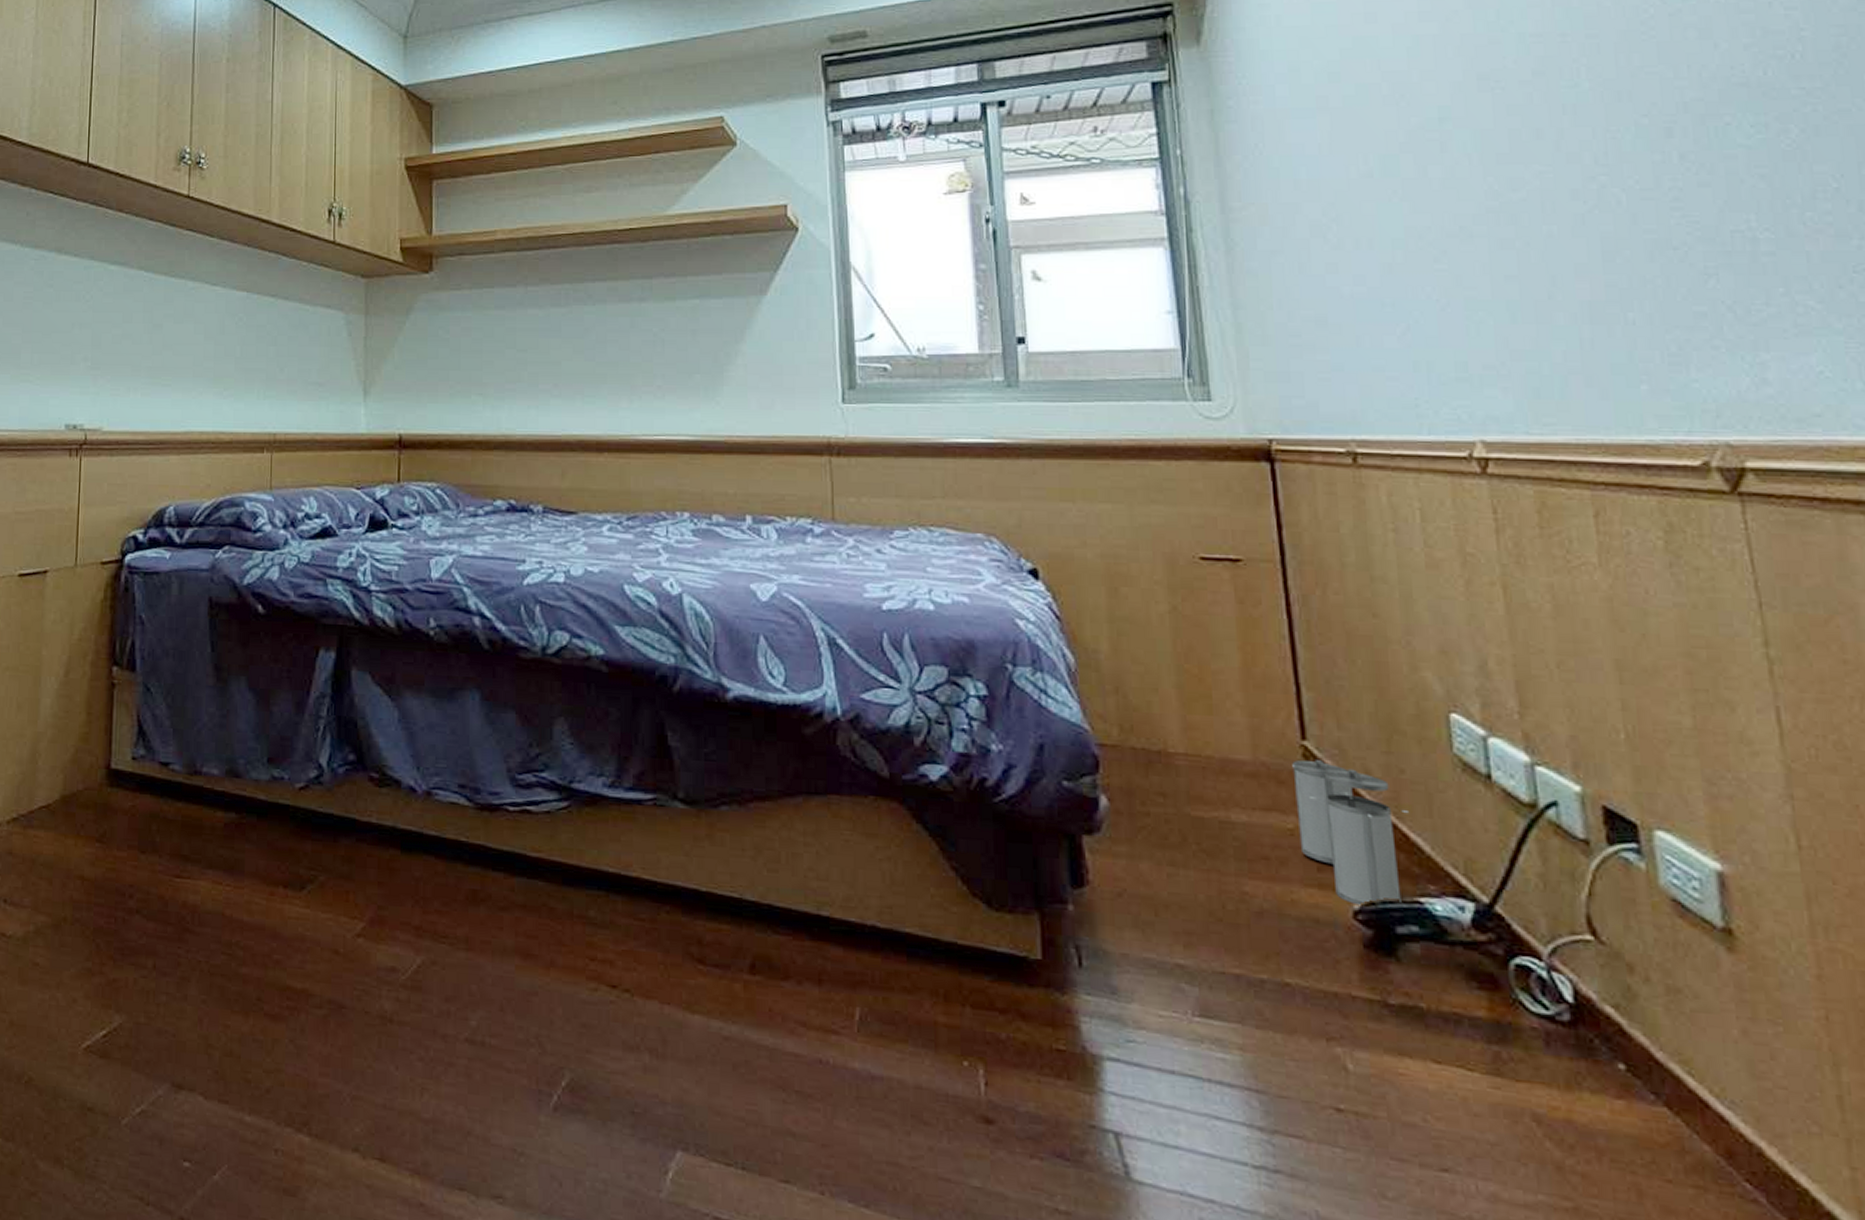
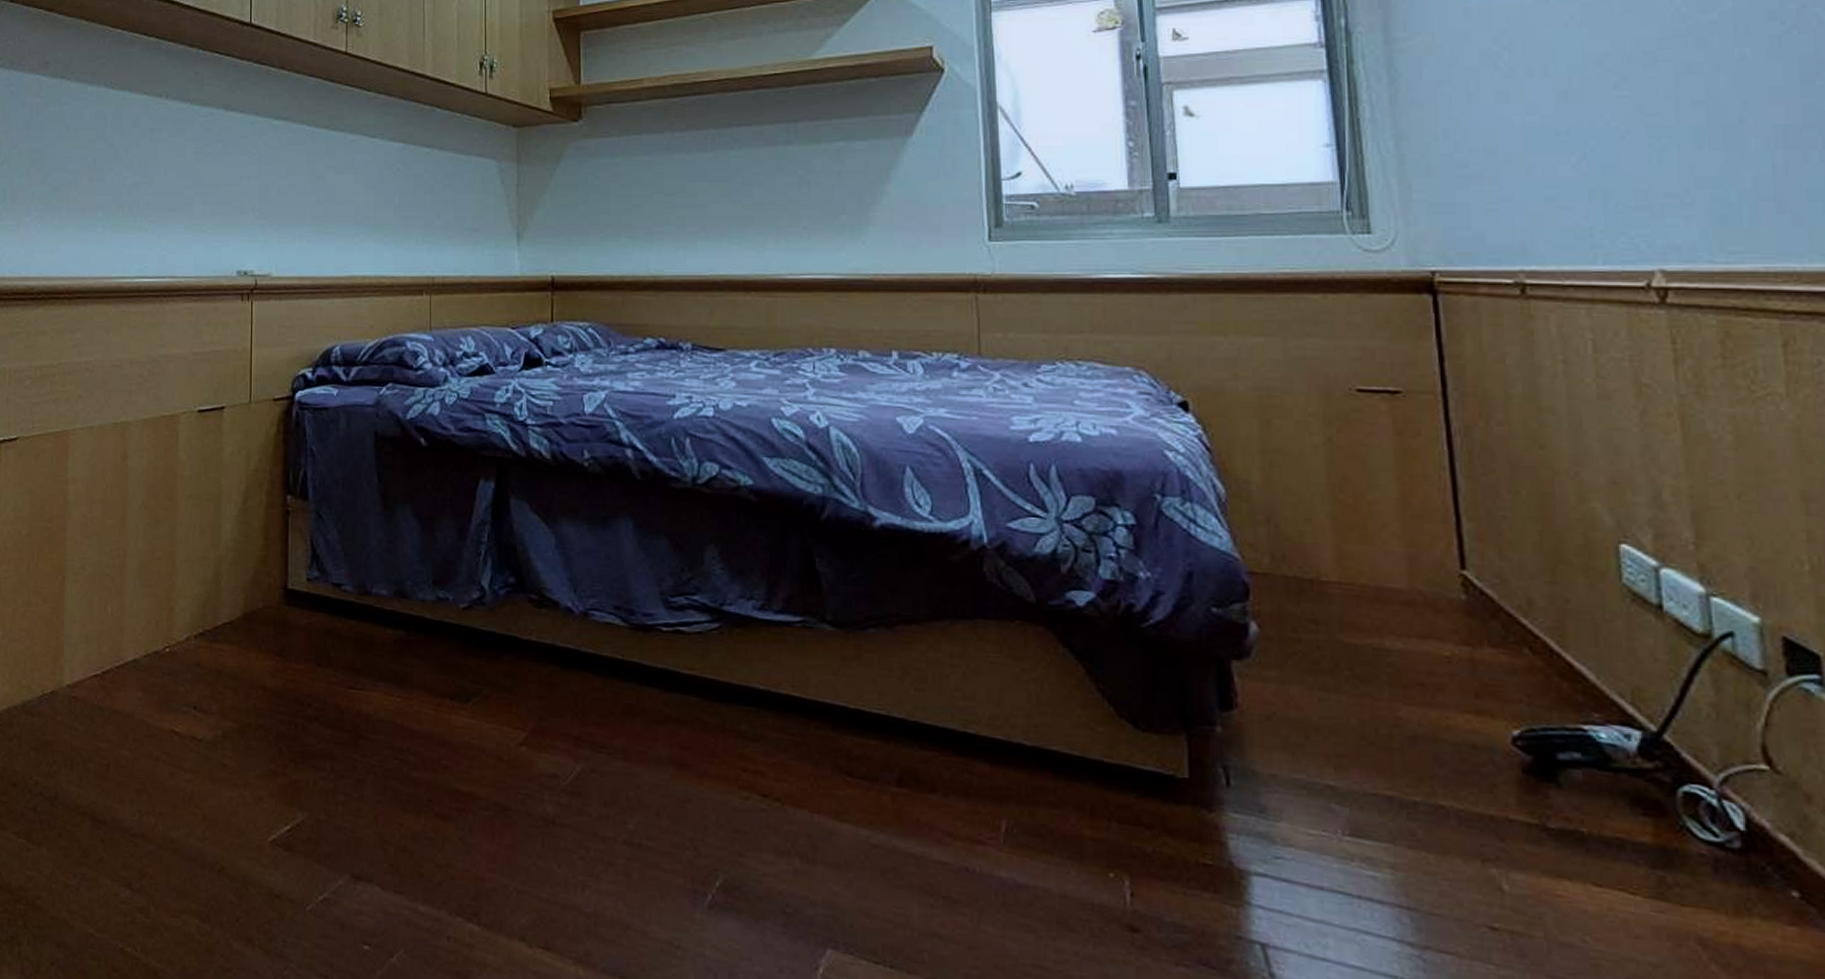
trash can: present [1292,760,1408,906] -> none [1451,589,1573,732]

